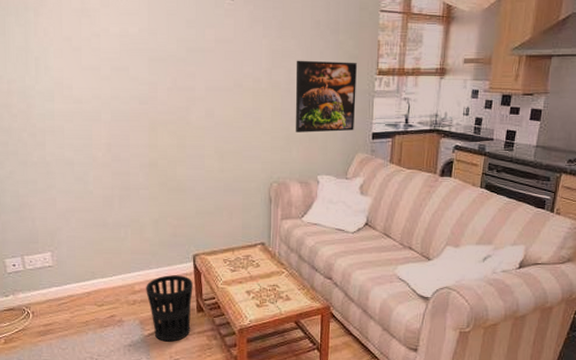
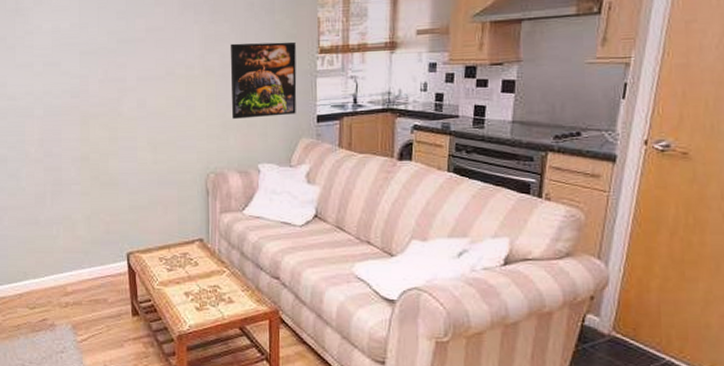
wastebasket: present [146,275,193,342] -> none [78,275,127,349]

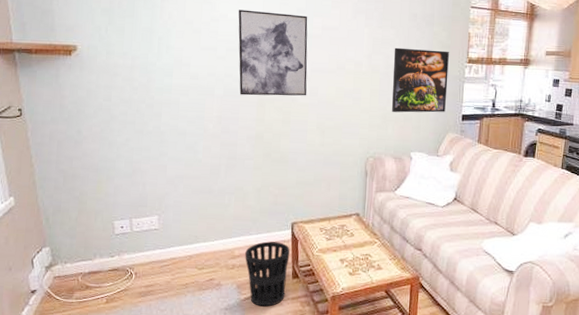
wall art: none [53,18,134,114] -> present [238,9,308,96]
wastebasket: none [78,275,127,349] -> present [245,241,290,307]

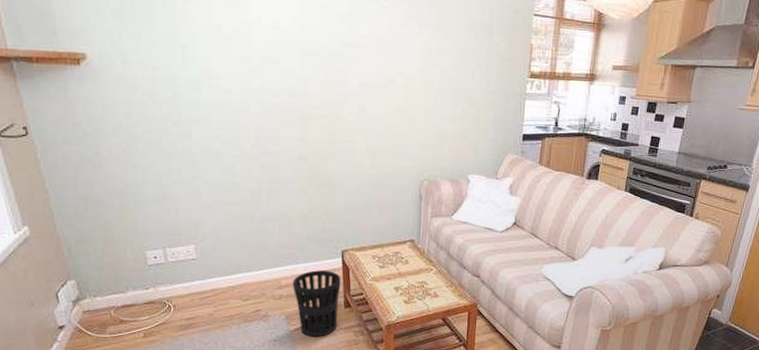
wall art: present [238,9,308,96] -> none [272,13,355,113]
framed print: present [392,47,449,113] -> none [448,59,510,132]

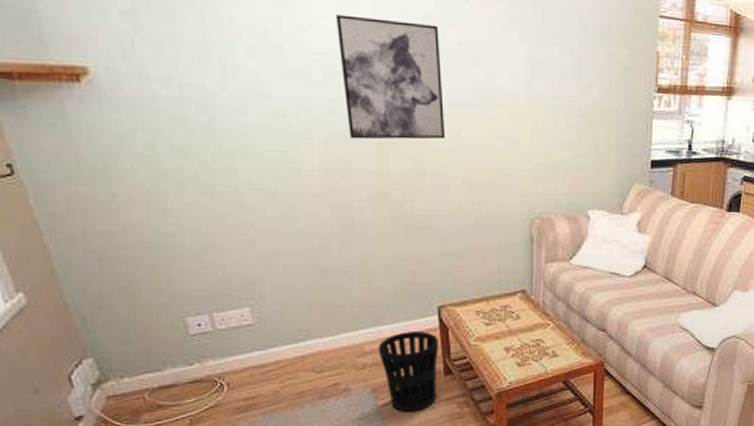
wall art: none [272,13,355,113] -> present [335,15,446,140]

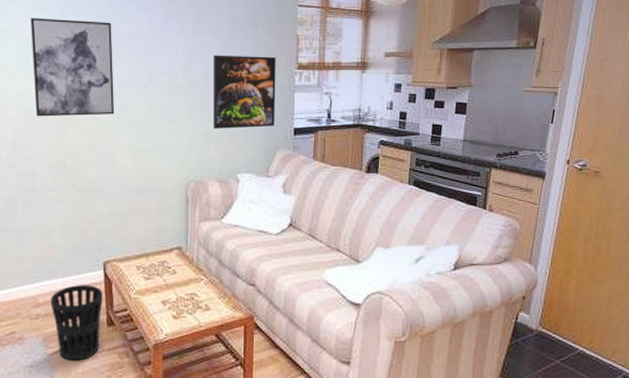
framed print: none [560,71,633,159] -> present [213,55,276,129]

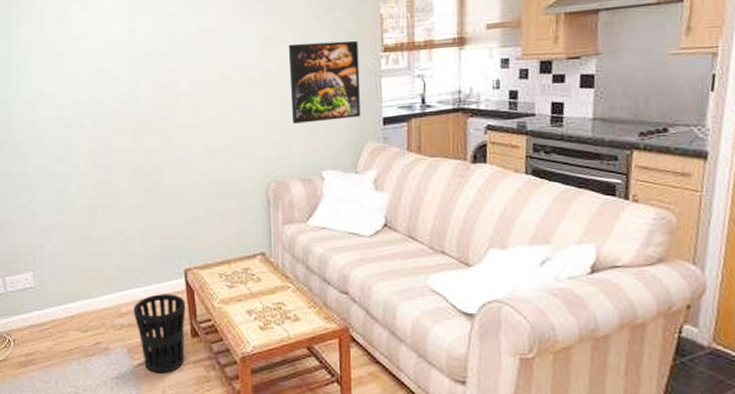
wall art: present [30,18,115,117] -> none [100,20,188,123]

